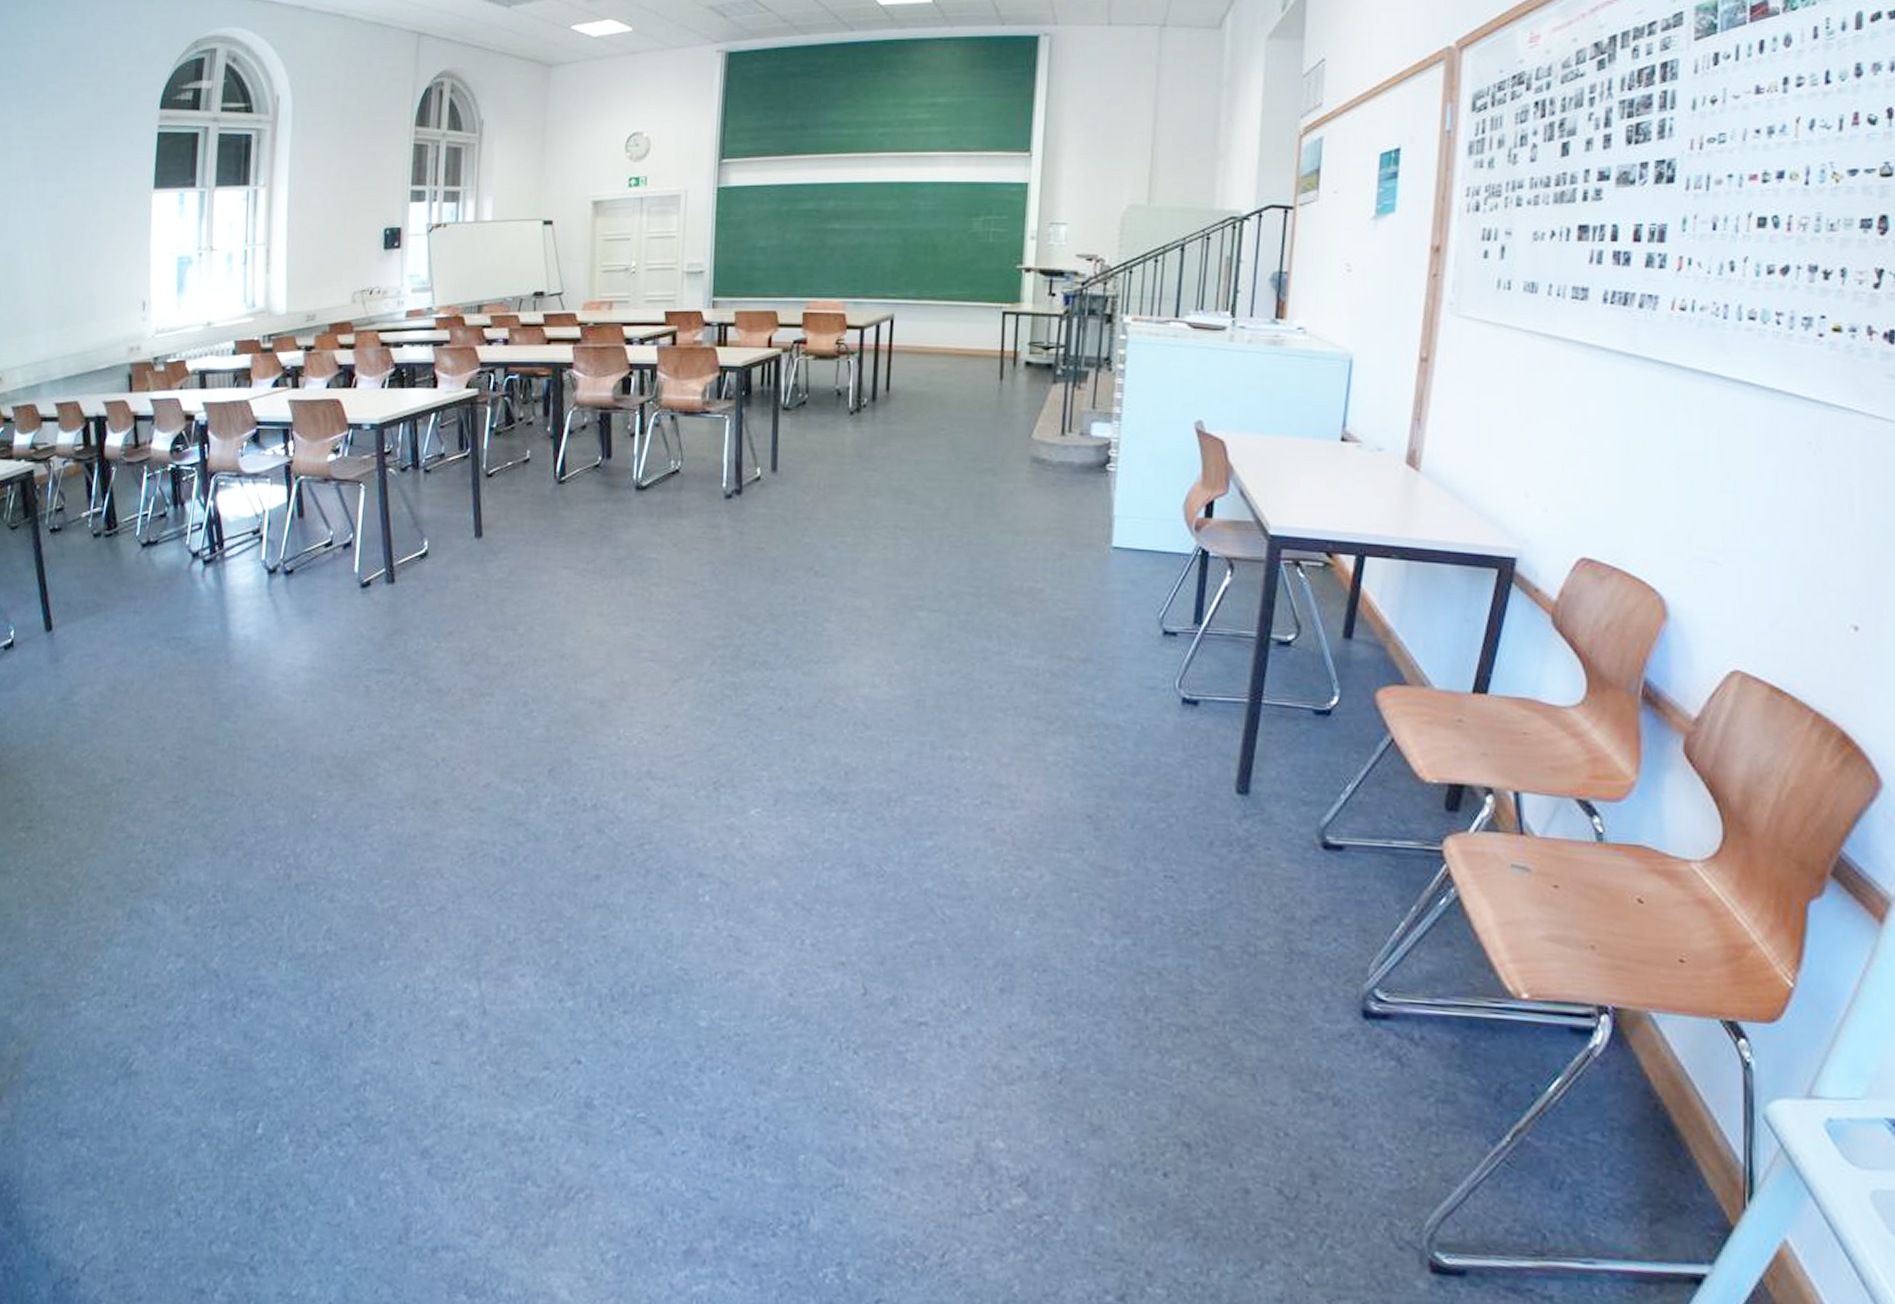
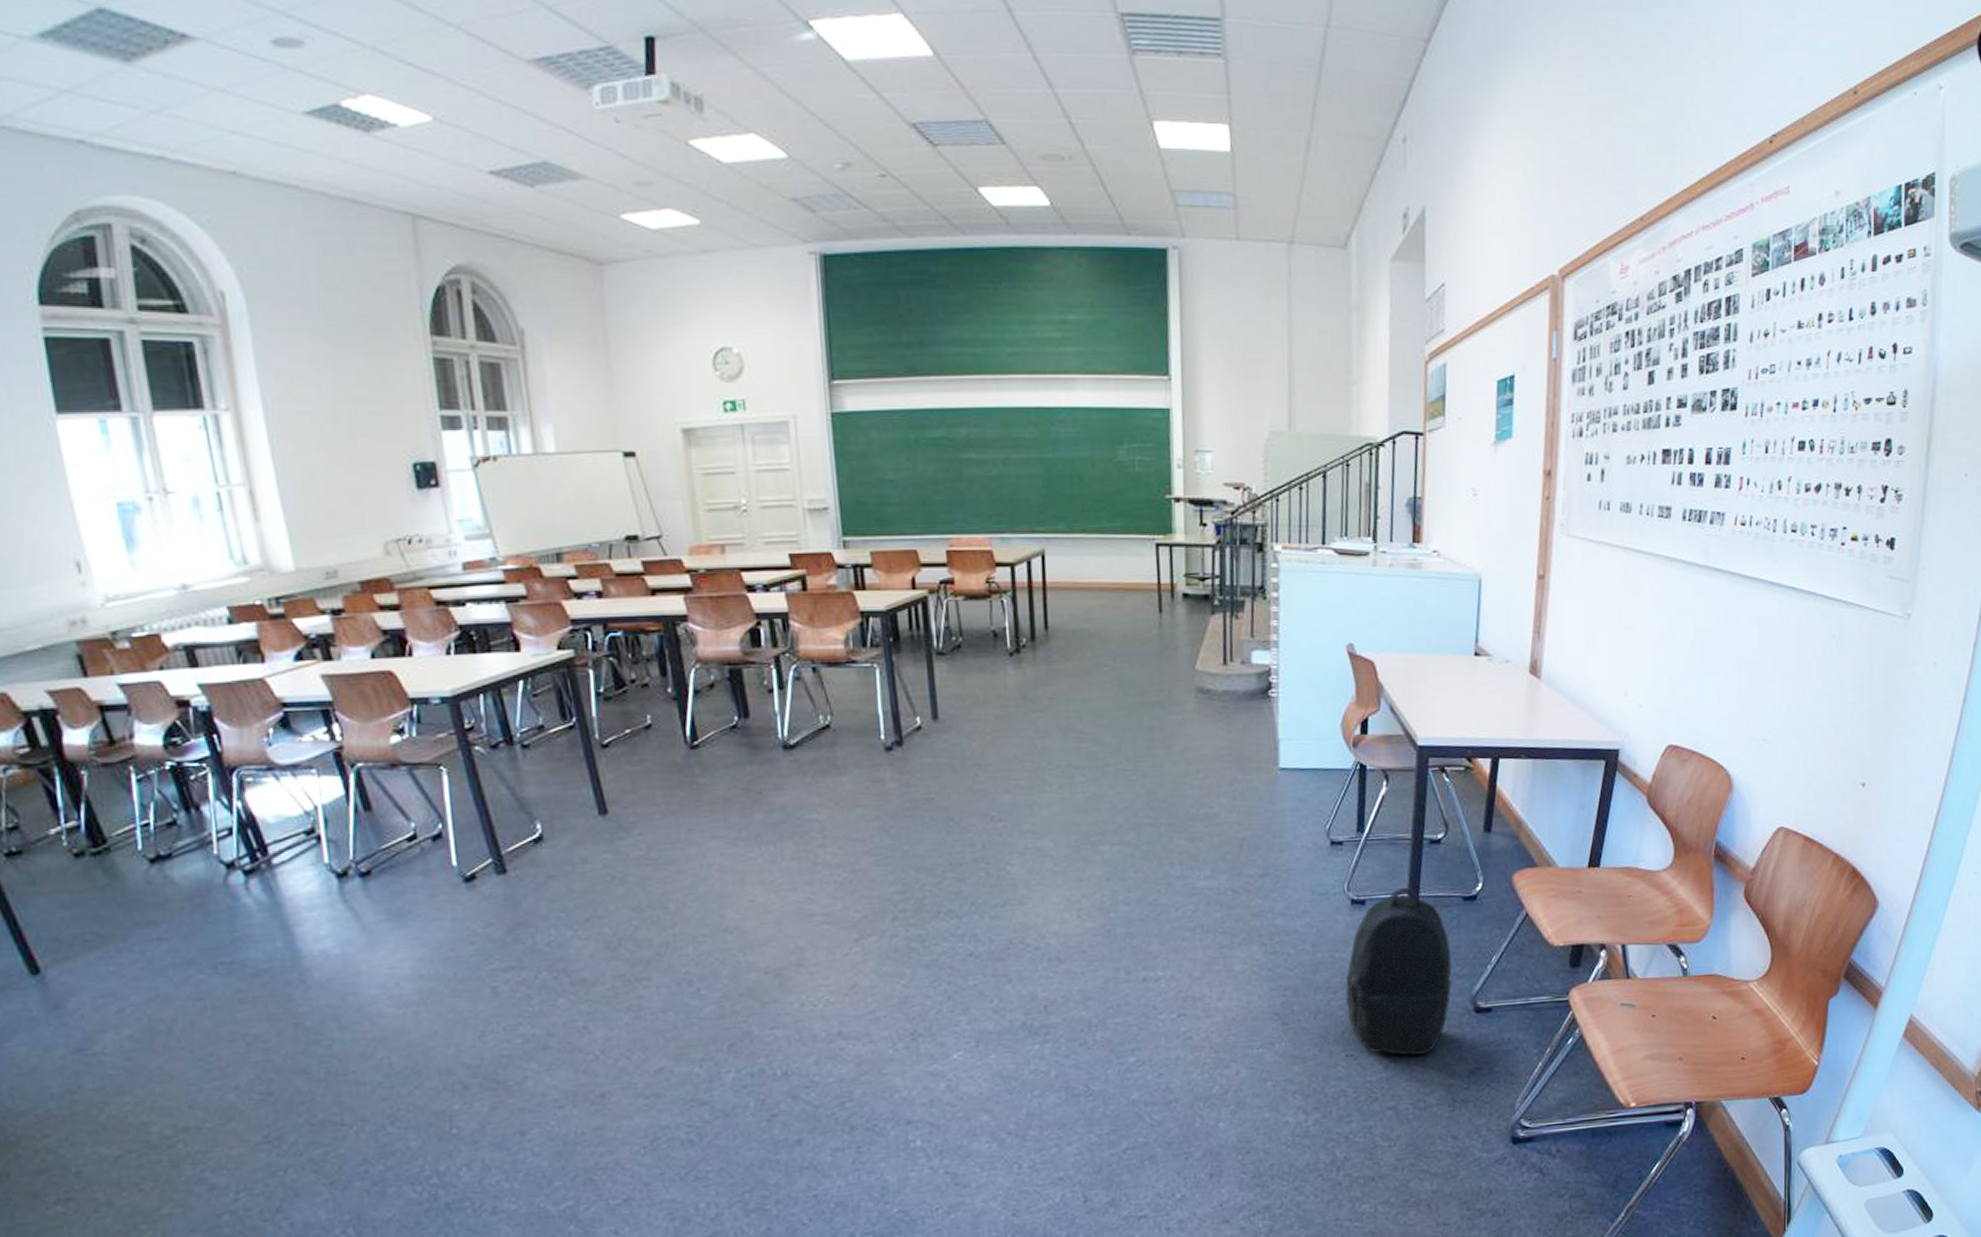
backpack: none [1168,691,1297,889] -> present [1345,887,1452,1056]

